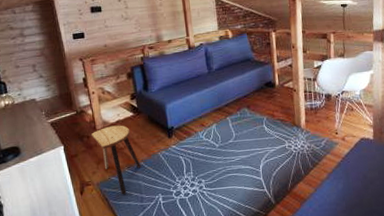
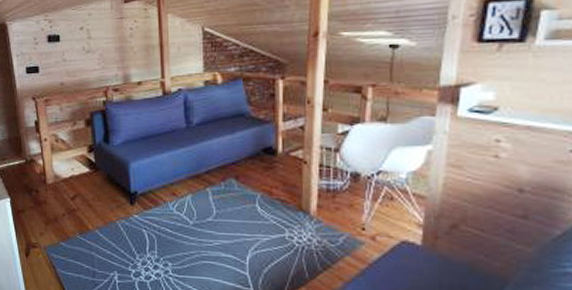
stool: present [91,125,141,195] -> none [41,181,95,265]

